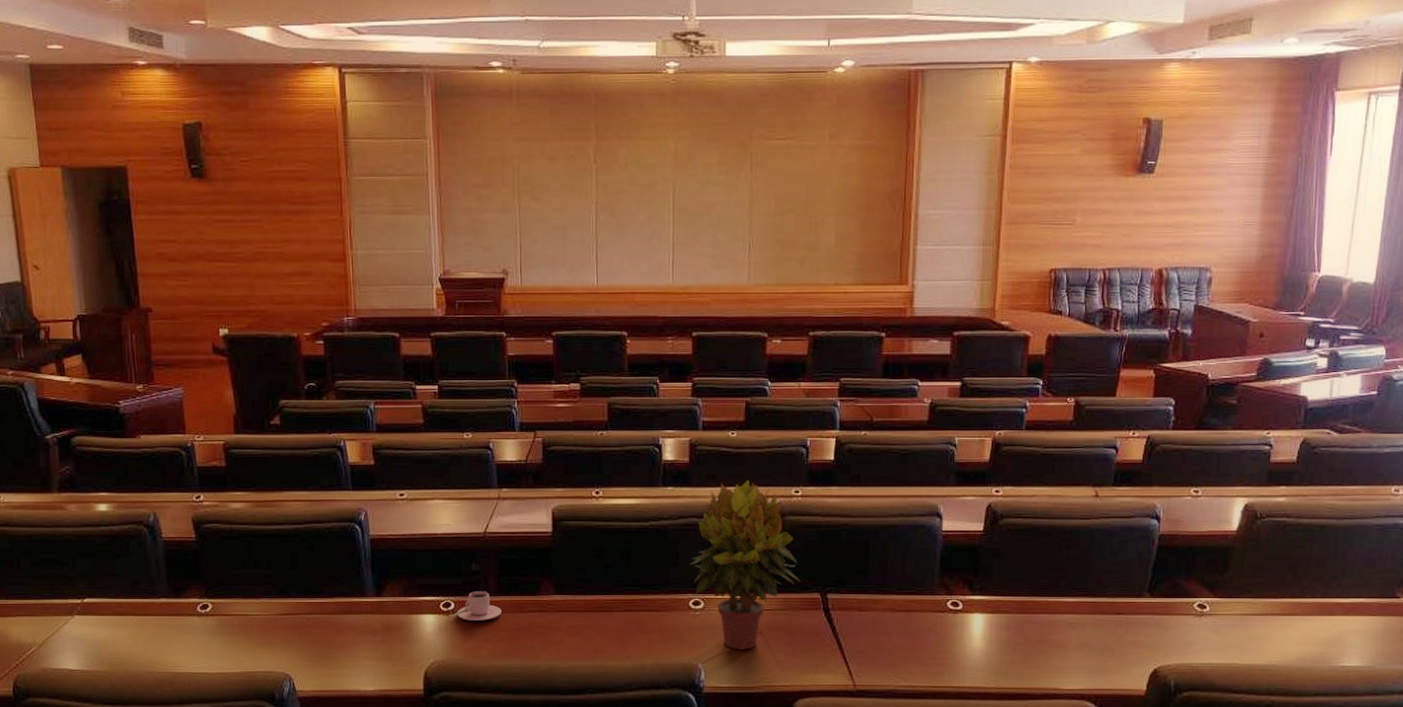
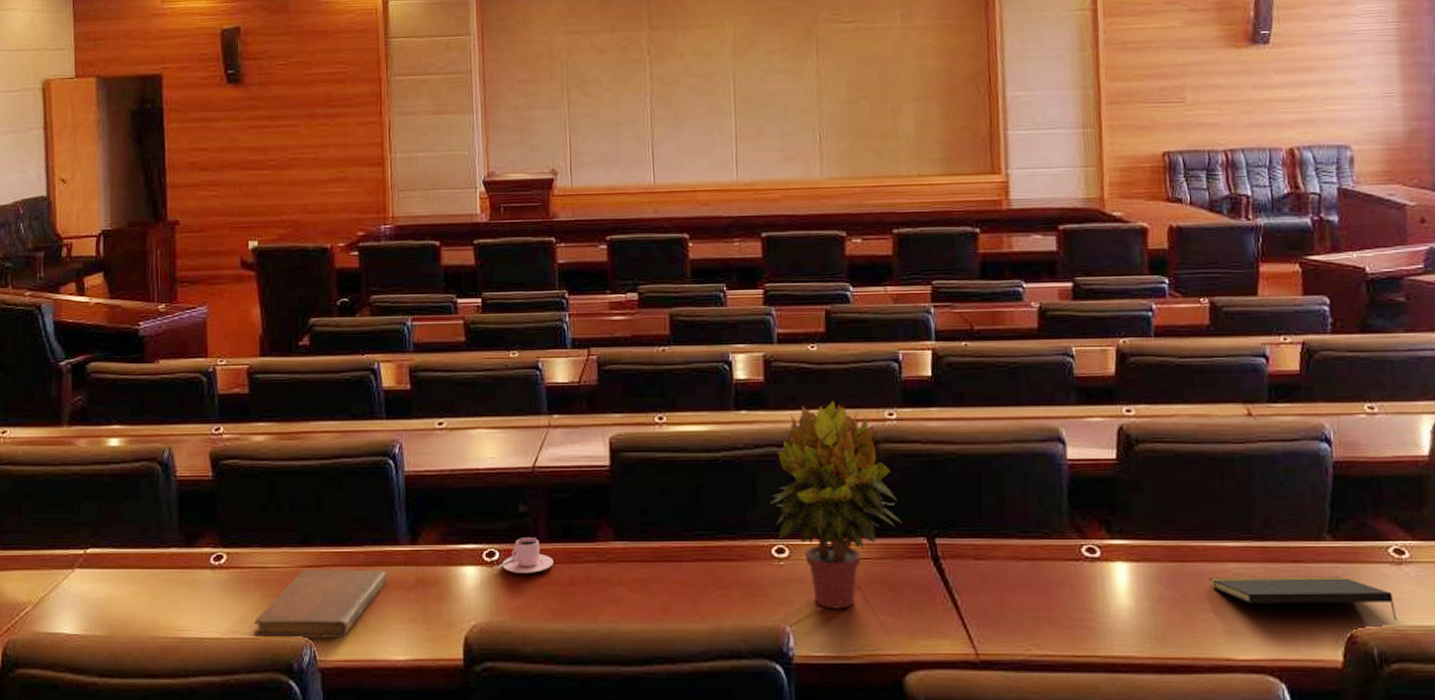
notebook: none [239,617,356,673] -> present [254,569,387,638]
notepad: none [1048,625,1193,659] -> present [1209,576,1398,621]

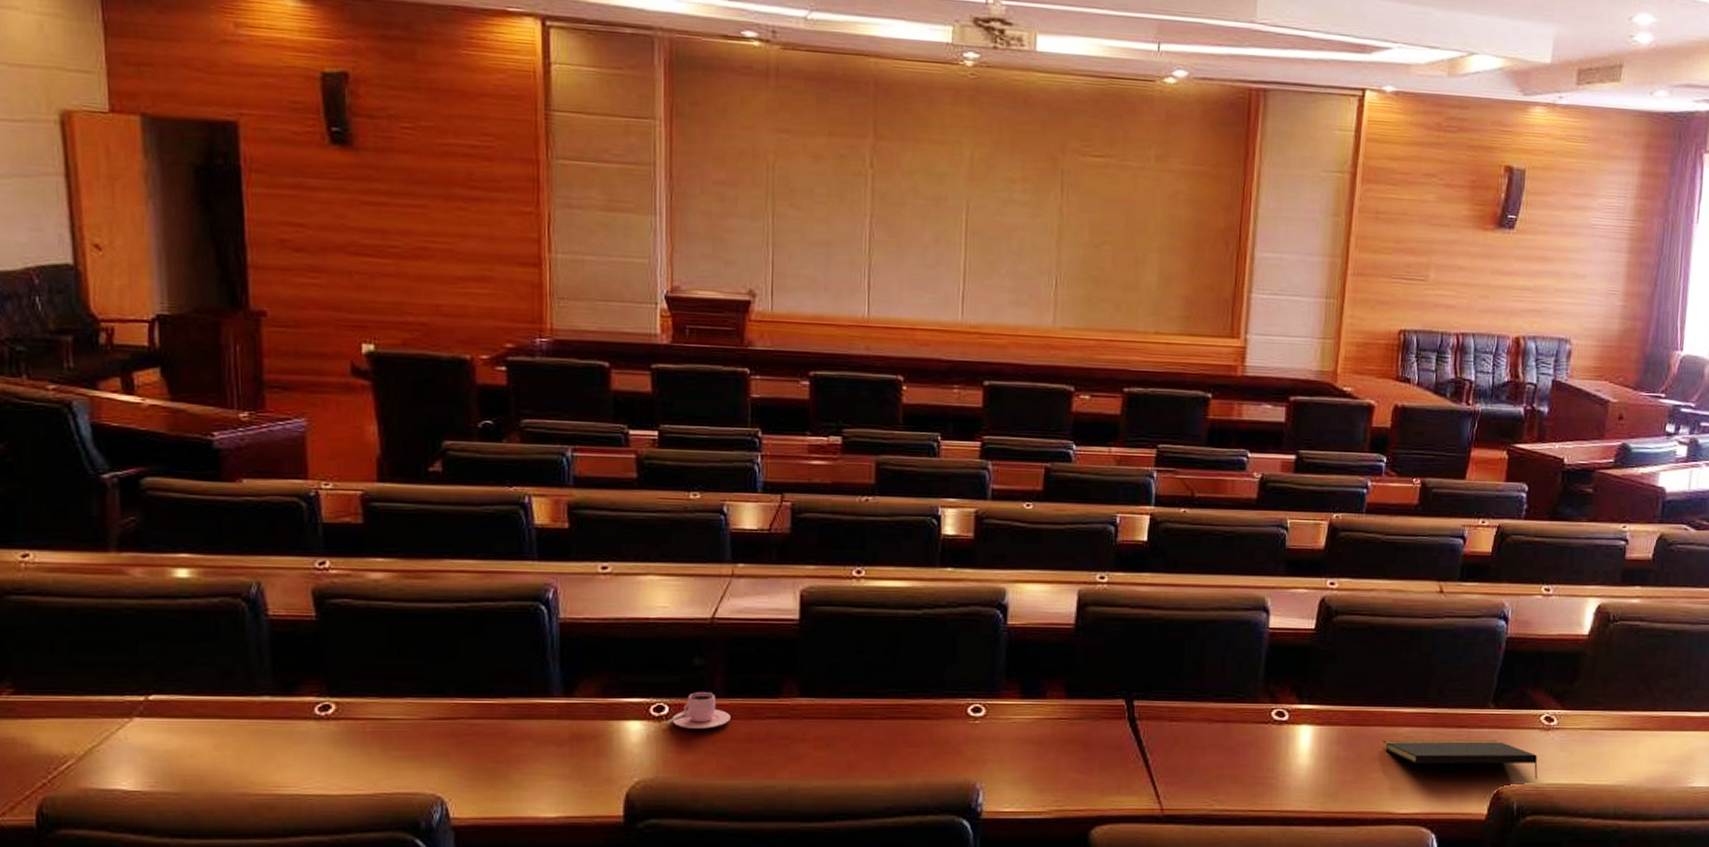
notebook: present [254,569,387,638] -> none [371,722,536,795]
potted plant: present [769,400,901,609] -> none [969,561,1102,767]

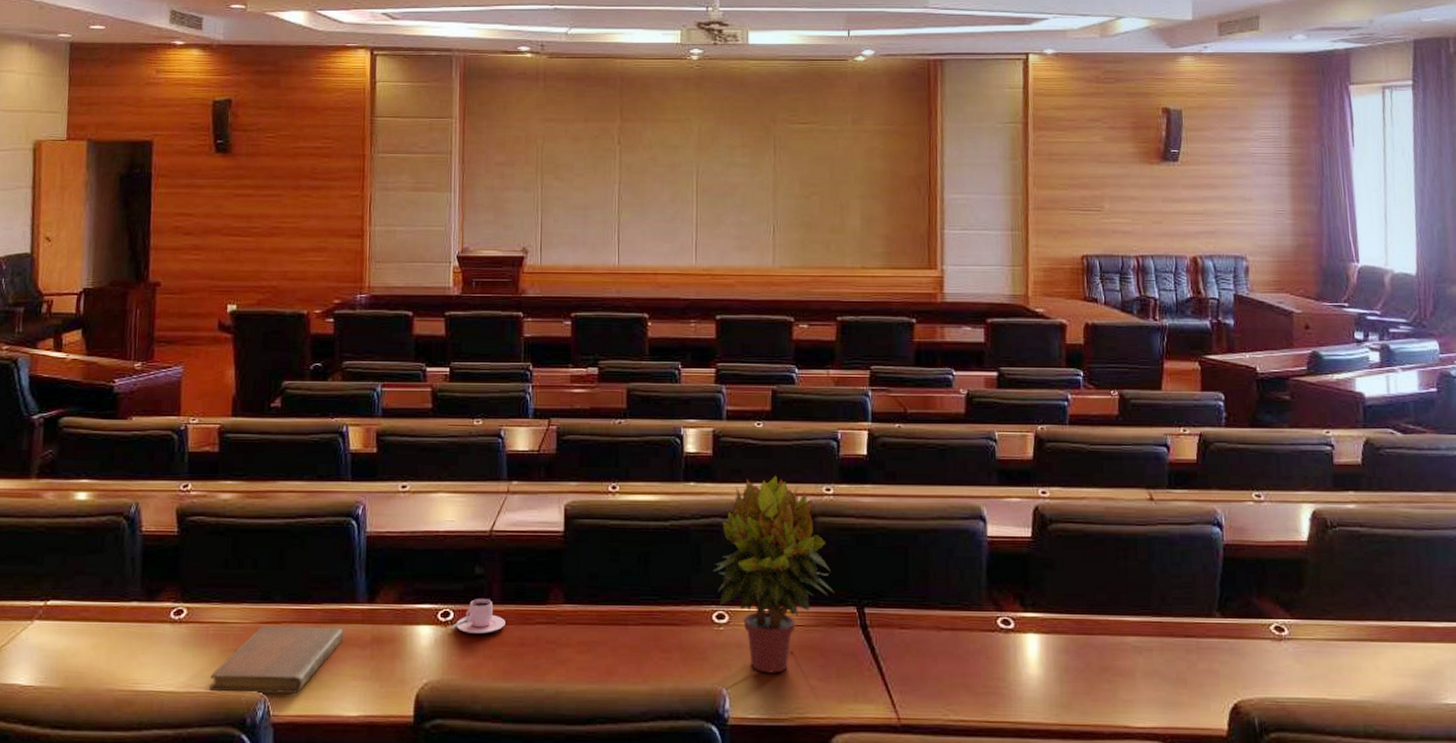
notebook: none [371,722,536,795] -> present [210,625,344,693]
potted plant: none [969,561,1102,767] -> present [712,475,834,673]
notepad: present [1383,740,1538,779] -> none [1111,649,1277,693]

